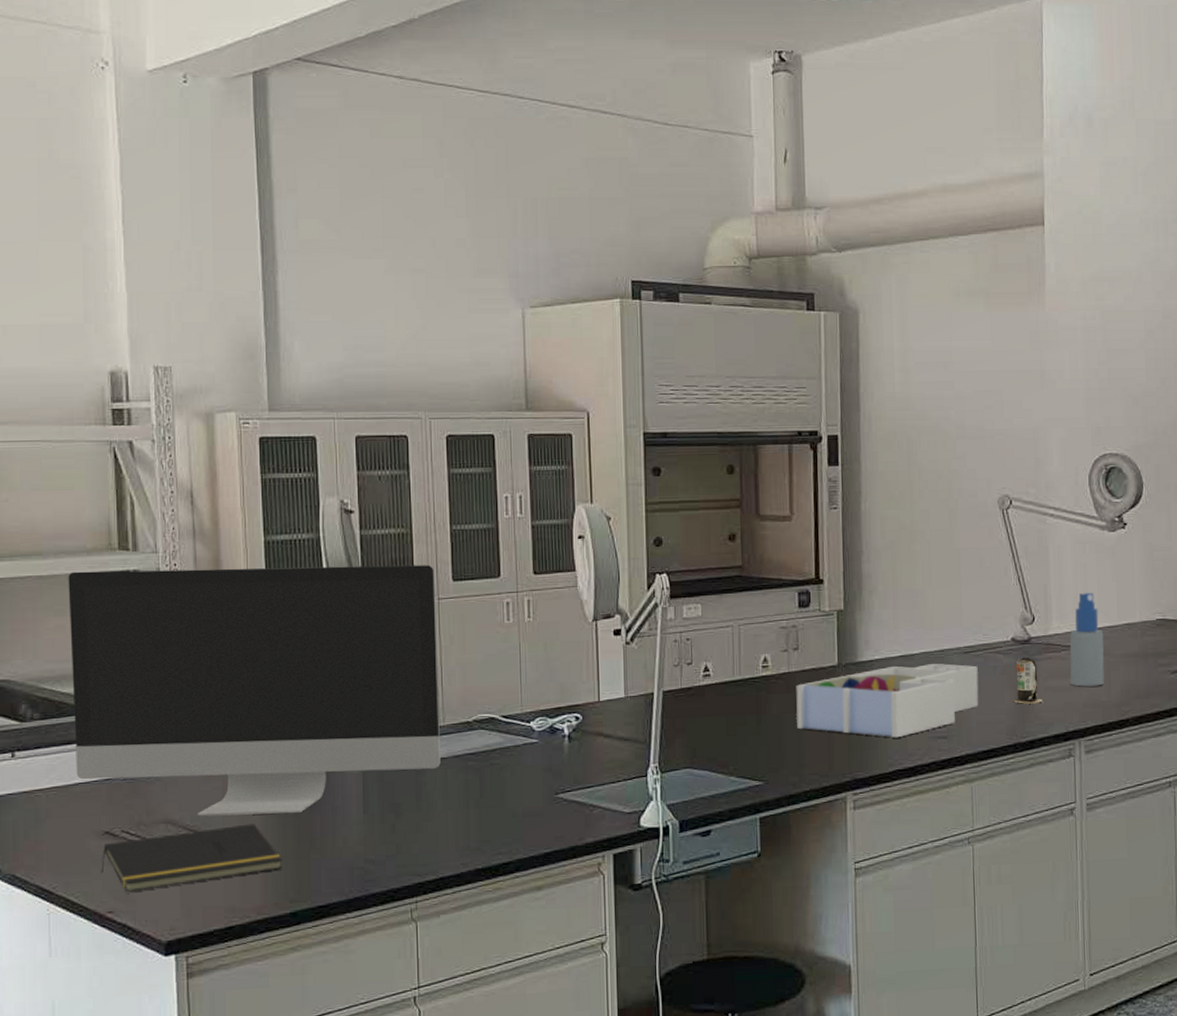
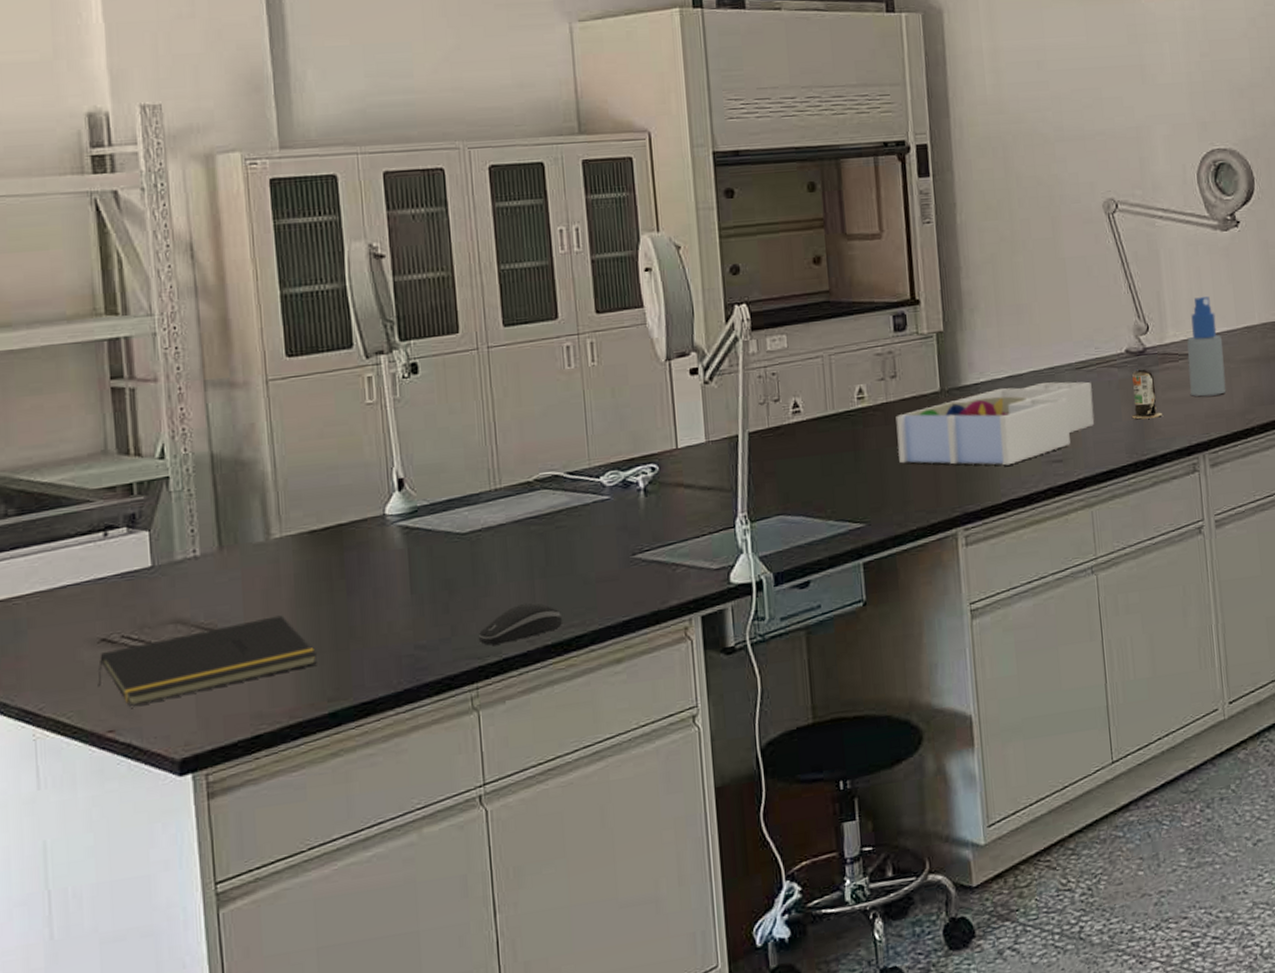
computer monitor: present [68,565,441,817] -> none [44,310,499,613]
computer mouse: none [419,829,493,865] -> present [478,602,563,646]

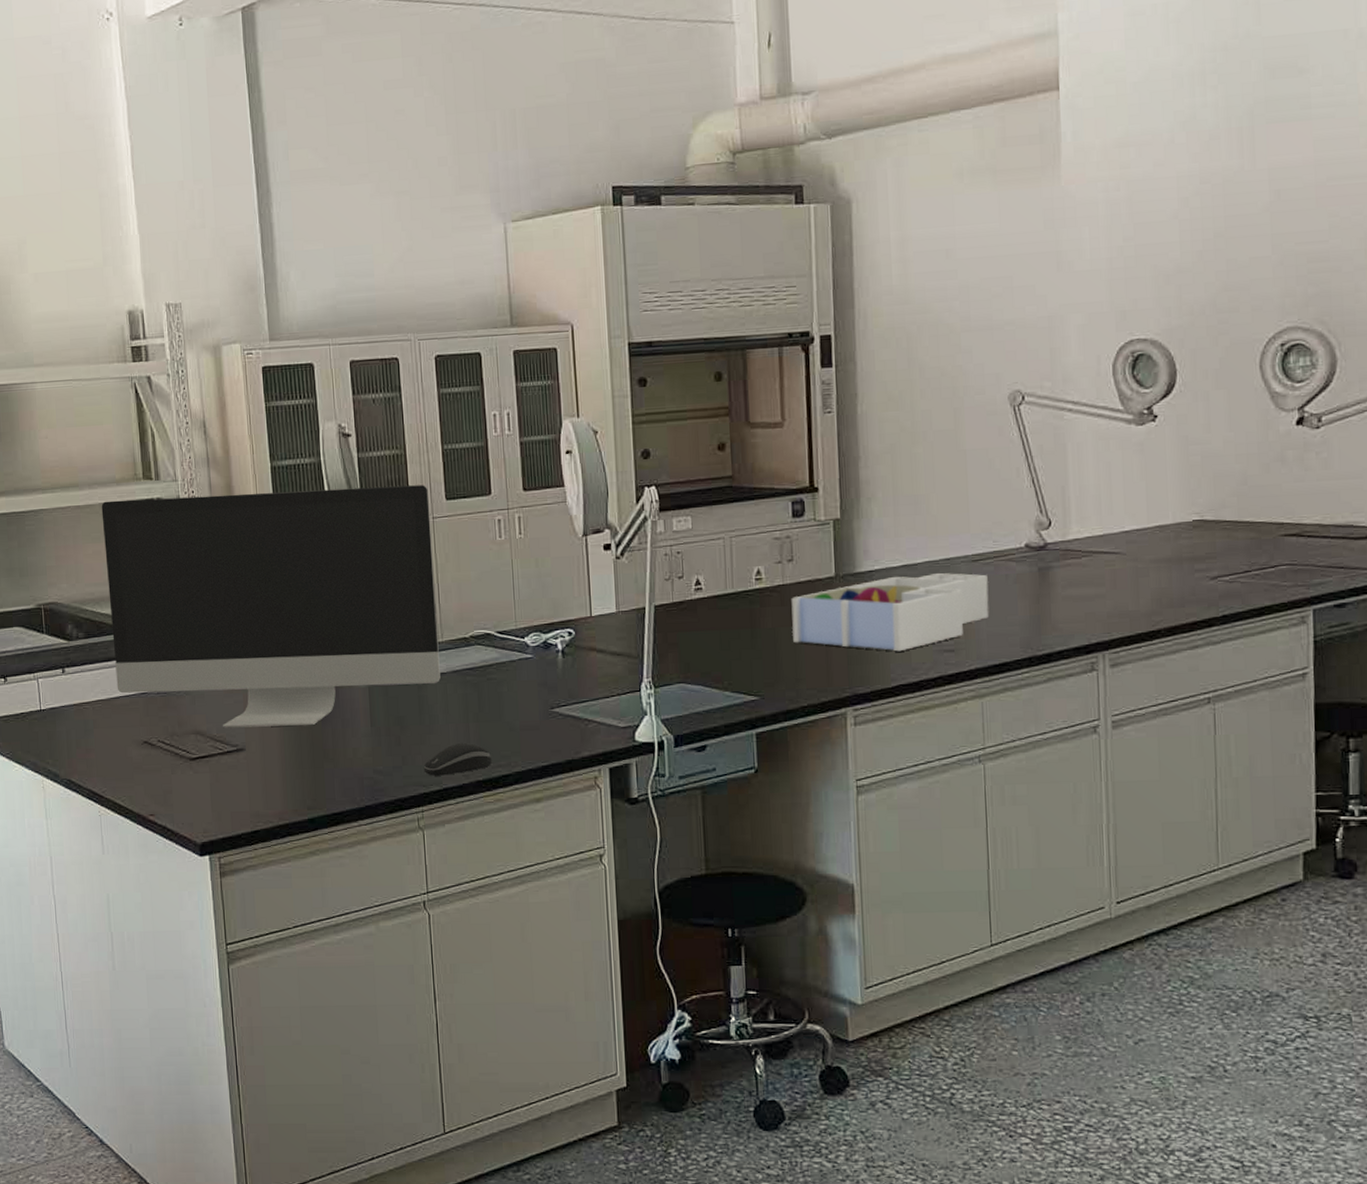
computer monitor: none [44,310,499,613] -> present [101,485,441,728]
notepad: present [98,615,317,706] -> none [142,735,299,797]
can: present [1132,369,1162,420] -> none [1029,564,1061,615]
spray bottle: present [1187,296,1226,397] -> none [1091,492,1132,595]

